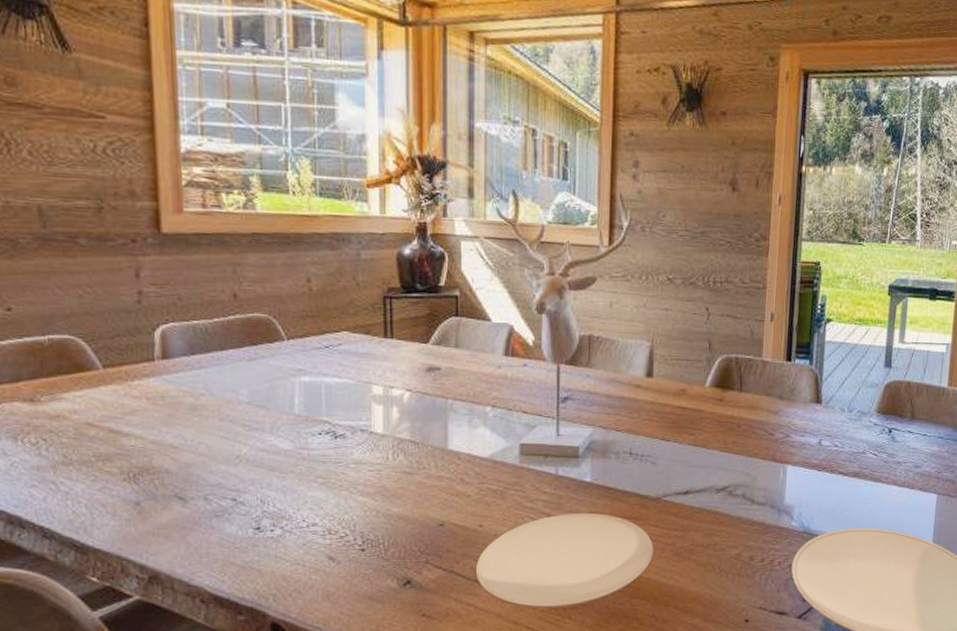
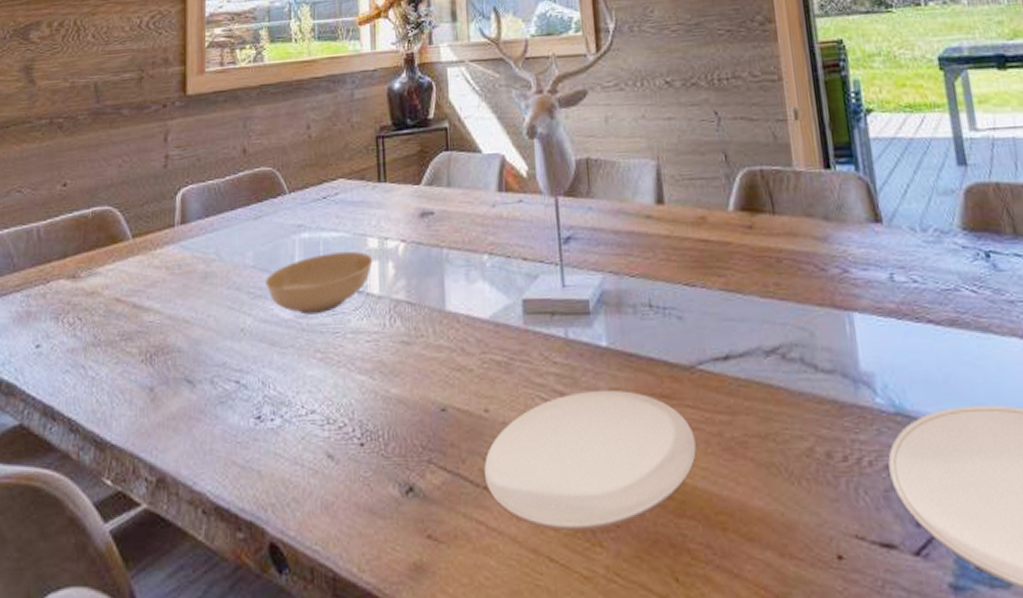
bowl: none [263,396,377,447] -> present [266,252,373,315]

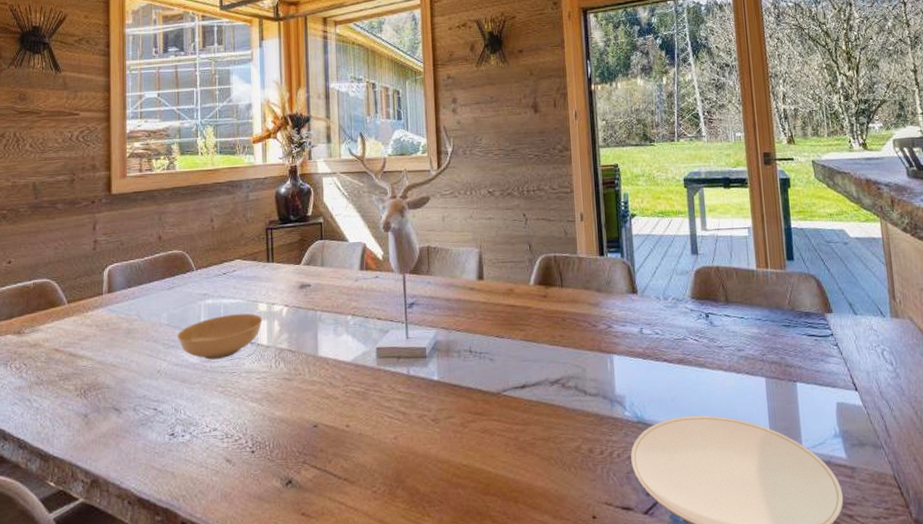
plate: present [483,390,696,531] -> none [344,410,499,507]

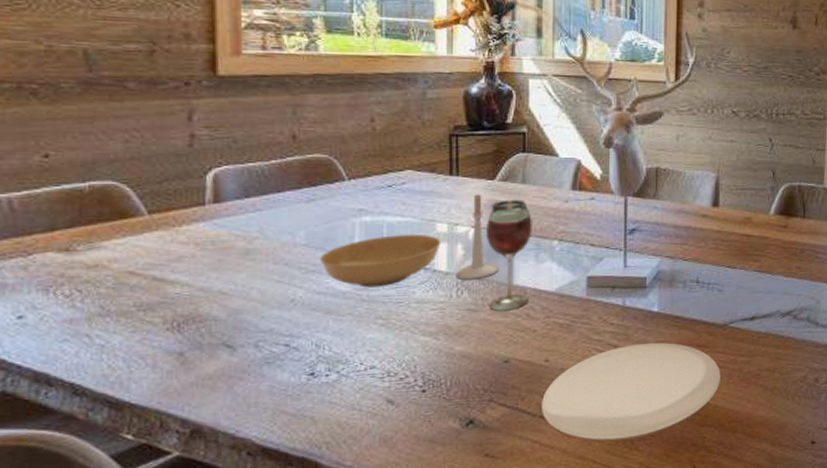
candlestick: none [274,277,306,352] -> present [455,194,499,280]
wineglass: none [295,280,331,380] -> present [485,200,532,311]
plate: none [344,410,499,507] -> present [540,343,721,442]

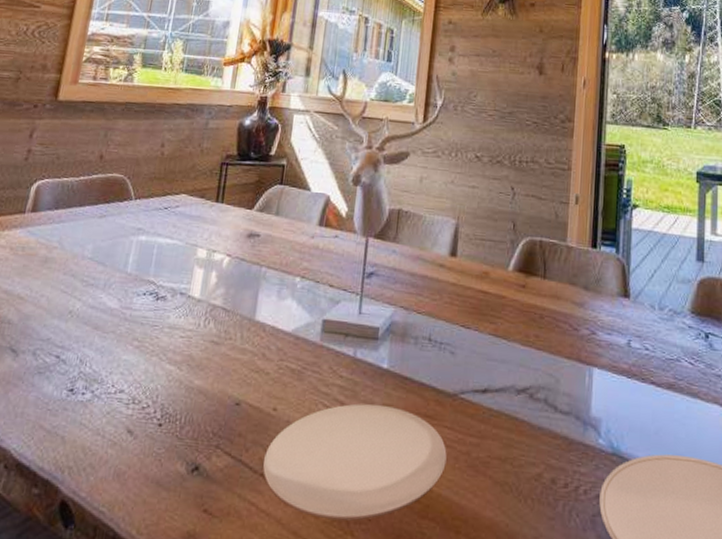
bowl: present [320,235,441,288] -> none [99,256,200,308]
candlestick: present [455,194,499,280] -> none [206,222,244,310]
wineglass: present [485,200,532,311] -> none [230,230,280,348]

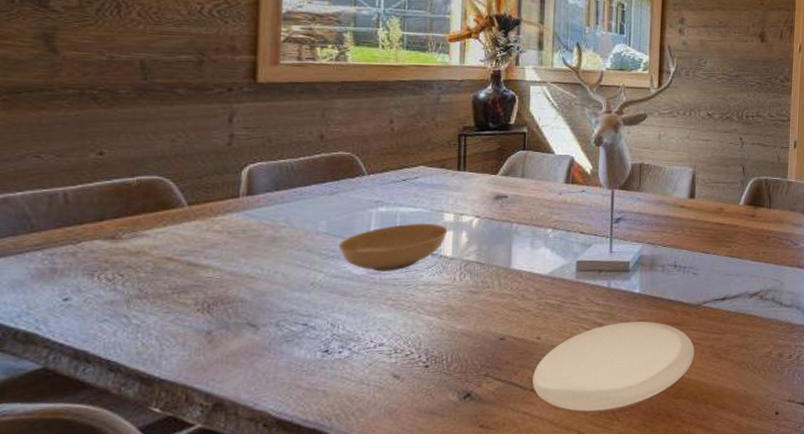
bowl: none [99,256,200,308] -> present [339,224,448,272]

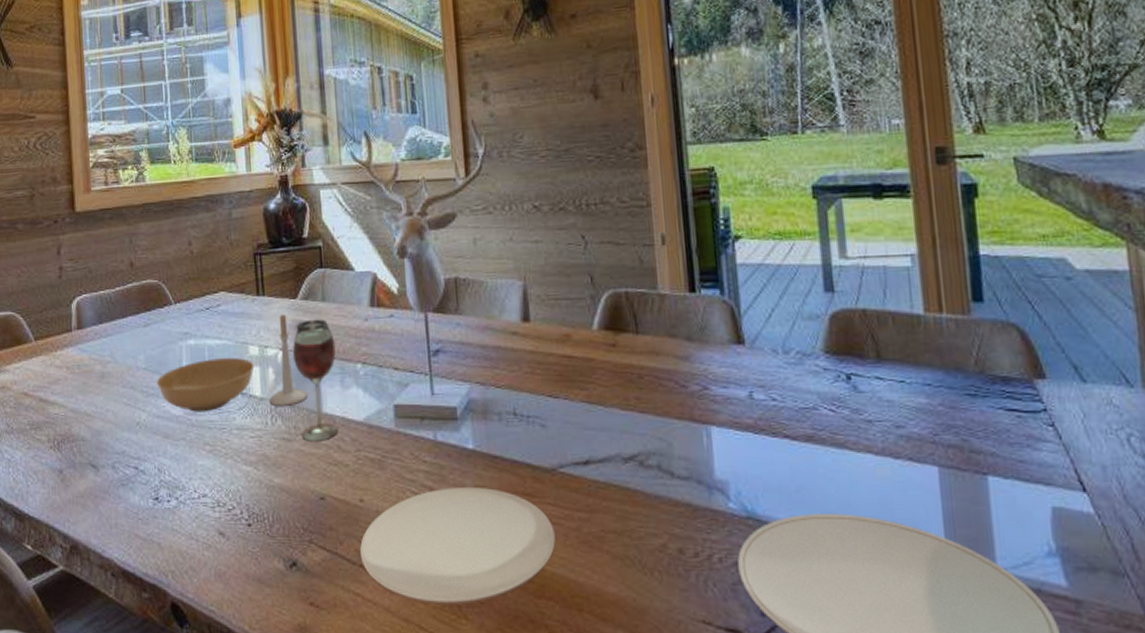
candlestick: none [459,187,498,264] -> present [269,314,308,406]
wineglass: none [487,192,530,293] -> present [292,319,338,441]

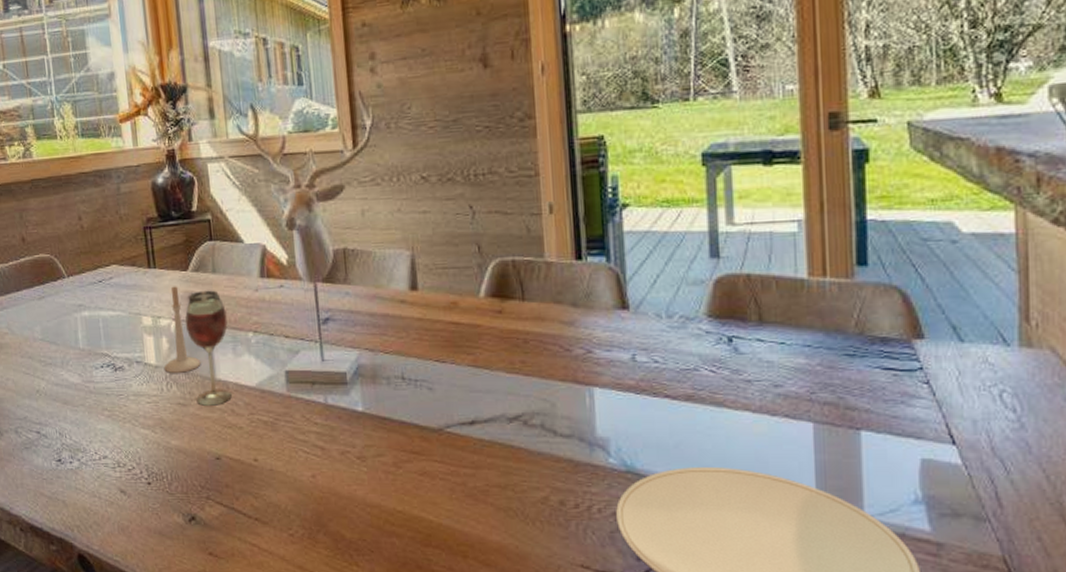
bowl: present [157,358,255,412] -> none [54,328,149,380]
plate: present [359,487,556,606] -> none [255,447,442,554]

